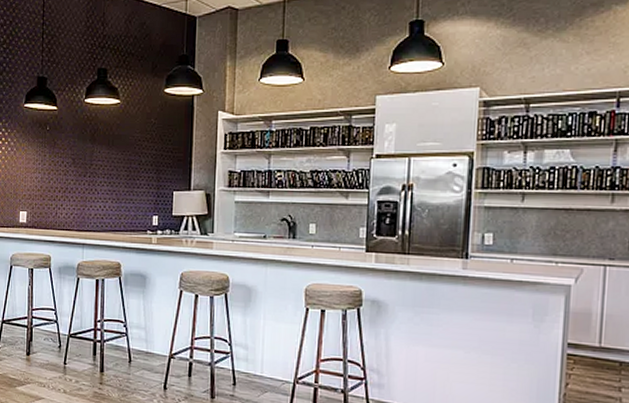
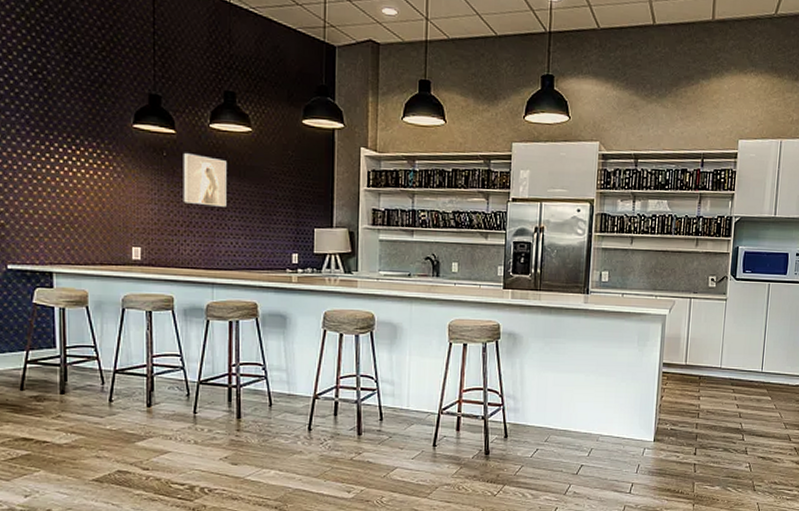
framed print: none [61,127,98,174] -> present [183,153,227,207]

